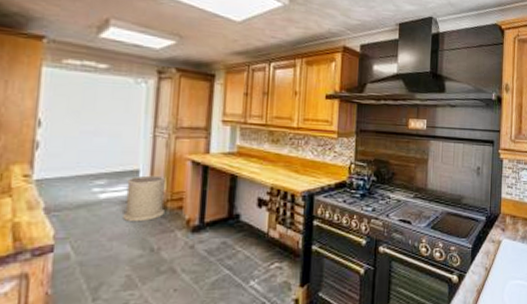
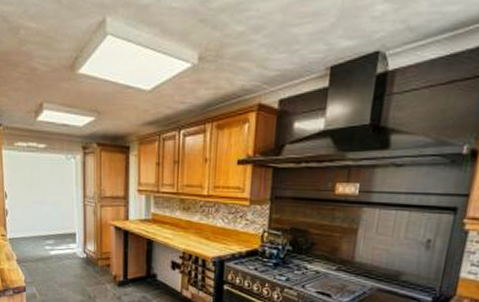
trash can: present [122,175,165,222] -> none [67,237,96,275]

